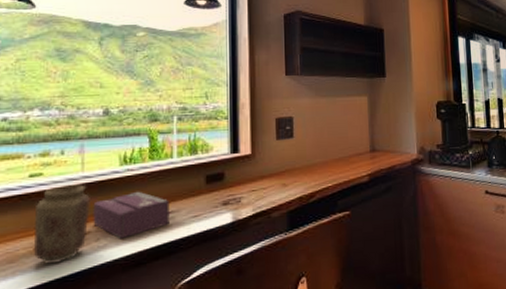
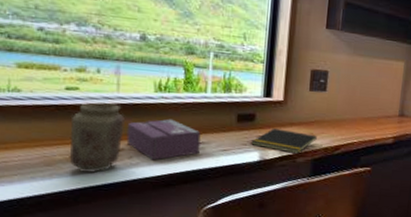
notepad: none [222,184,290,209] -> present [251,128,317,154]

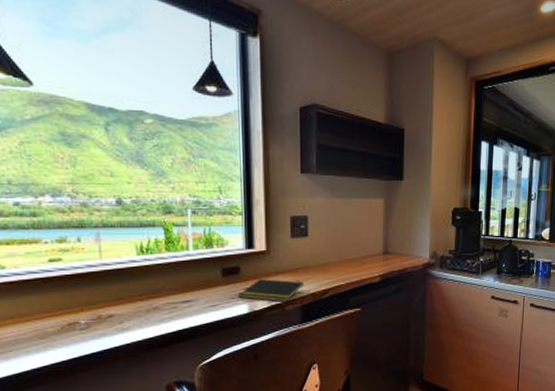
vase: present [69,102,125,173] -> none [58,270,112,341]
tissue box: present [126,118,201,161] -> none [114,280,189,323]

